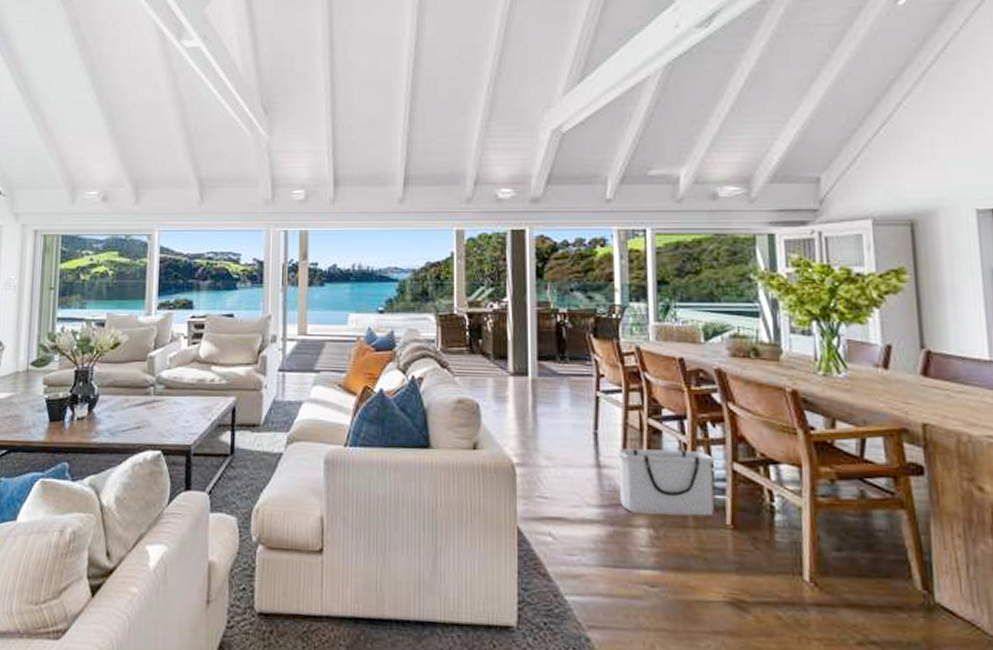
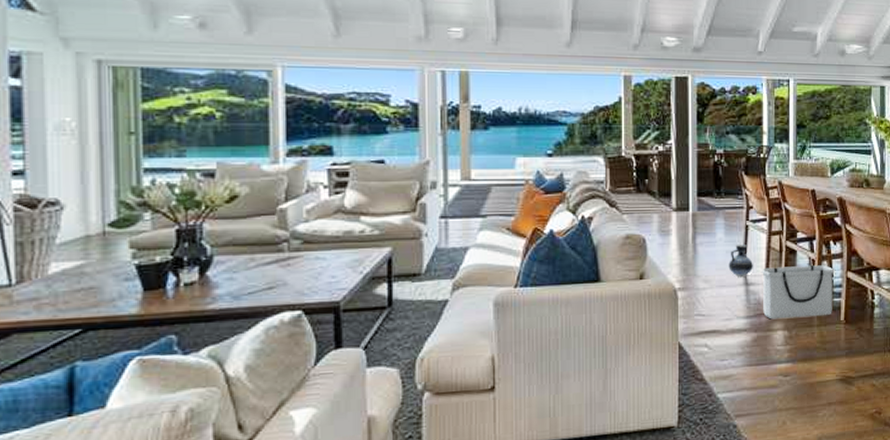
ceramic jug: none [576,419,606,457] -> present [728,245,753,277]

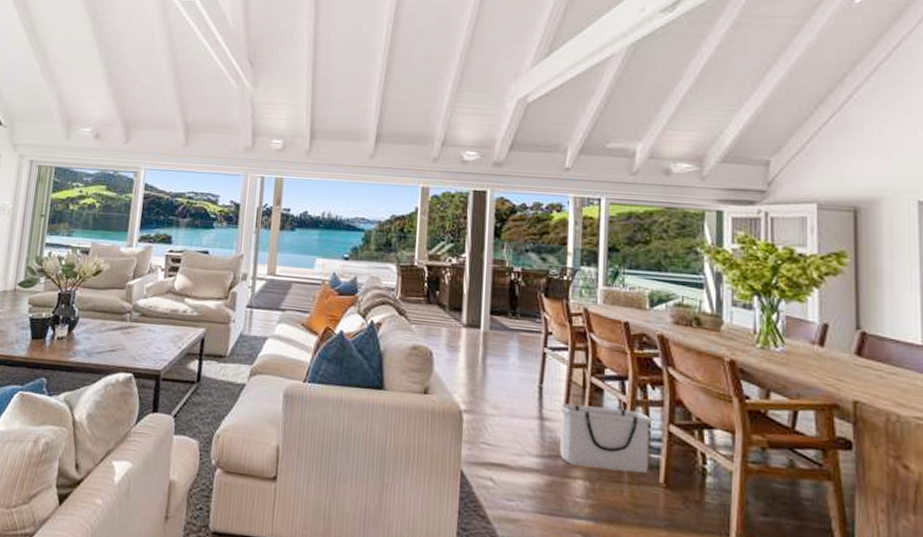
ceramic jug: present [728,245,753,277] -> none [521,372,550,409]

